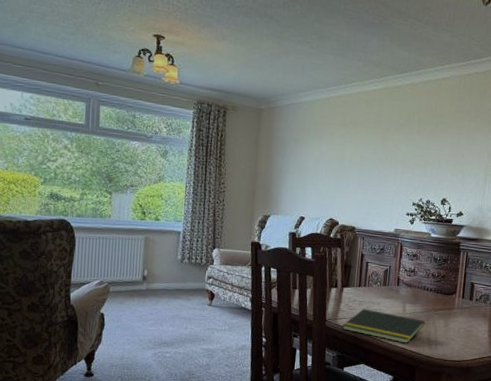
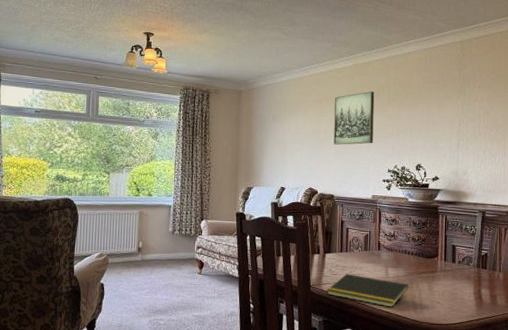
wall art: none [358,118,405,175] -> present [333,91,375,145]

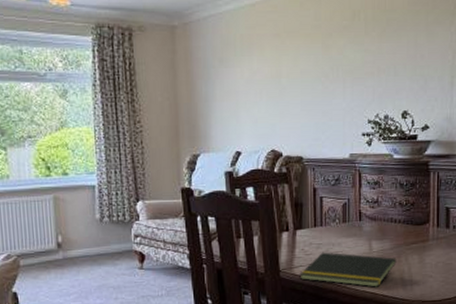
wall art: present [333,91,375,145] -> none [297,18,349,92]

